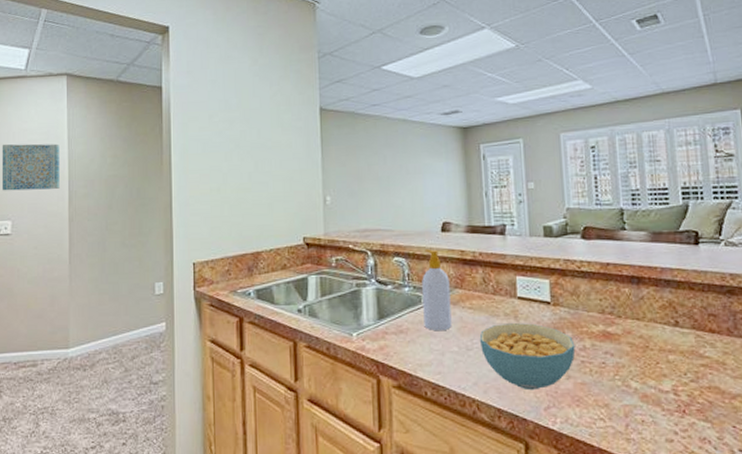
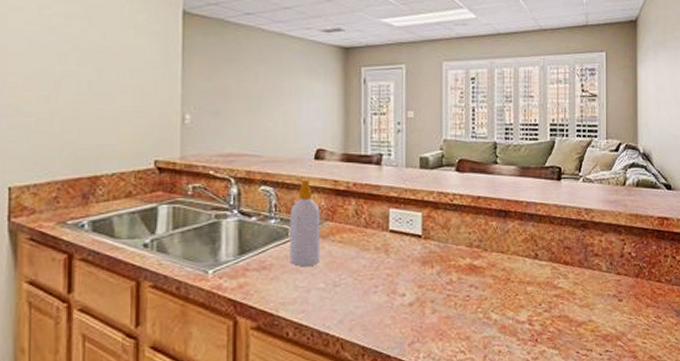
cereal bowl: present [479,322,576,391] -> none [348,256,442,326]

